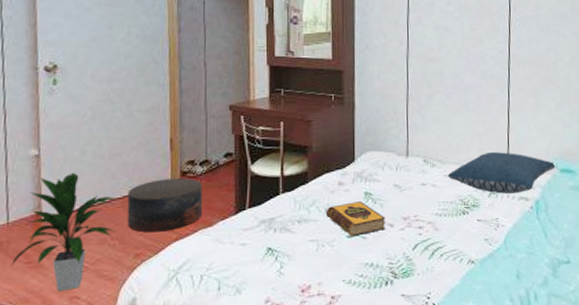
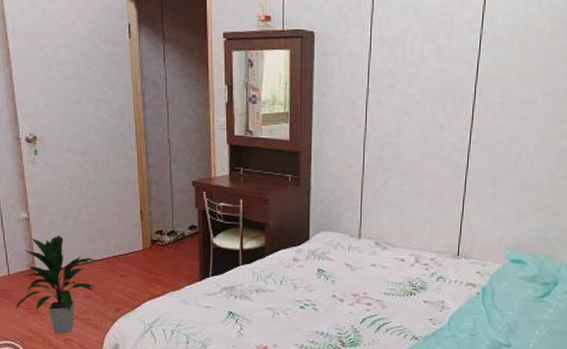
stool: present [127,178,203,233] -> none [106,246,172,291]
hardback book: present [325,201,385,237] -> none [281,277,336,308]
pillow: present [448,152,557,194] -> none [398,239,508,279]

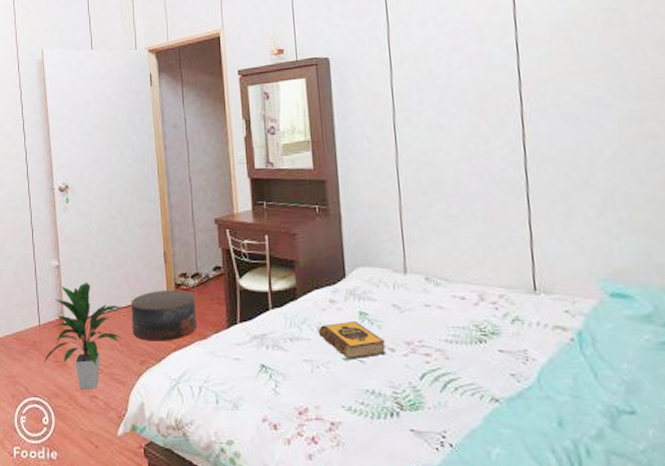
stool: none [106,246,172,291] -> present [131,290,198,341]
hardback book: none [281,277,336,308] -> present [318,322,386,360]

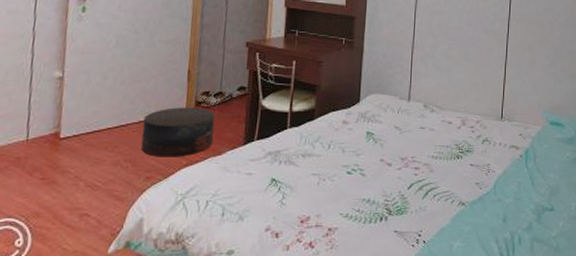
indoor plant: present [44,281,123,390] -> none [27,95,134,208]
hardback book: present [318,322,386,360] -> none [328,140,384,173]

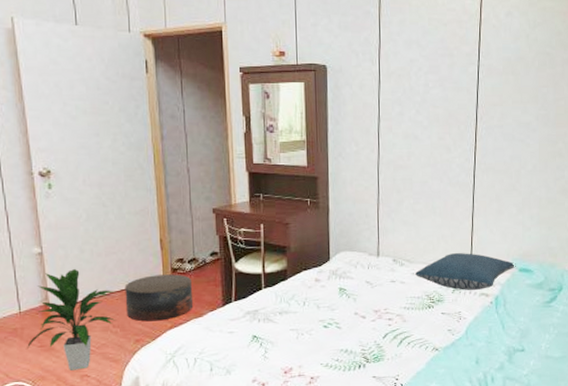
indoor plant: none [27,95,134,208] -> present [27,268,116,371]
pillow: none [446,102,547,141] -> present [415,253,516,290]

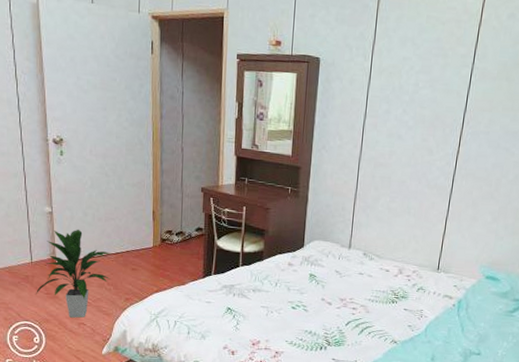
stool: present [124,274,194,322] -> none [119,242,178,284]
pillow: present [415,253,516,290] -> none [383,254,484,292]

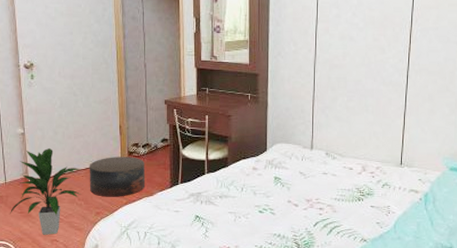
stool: none [119,242,178,284] -> present [89,157,146,197]

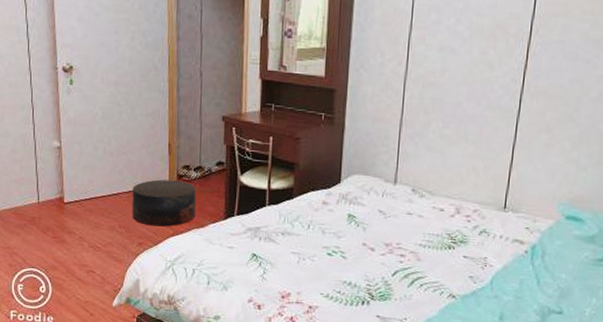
indoor plant: present [10,147,82,235] -> none [43,165,124,265]

